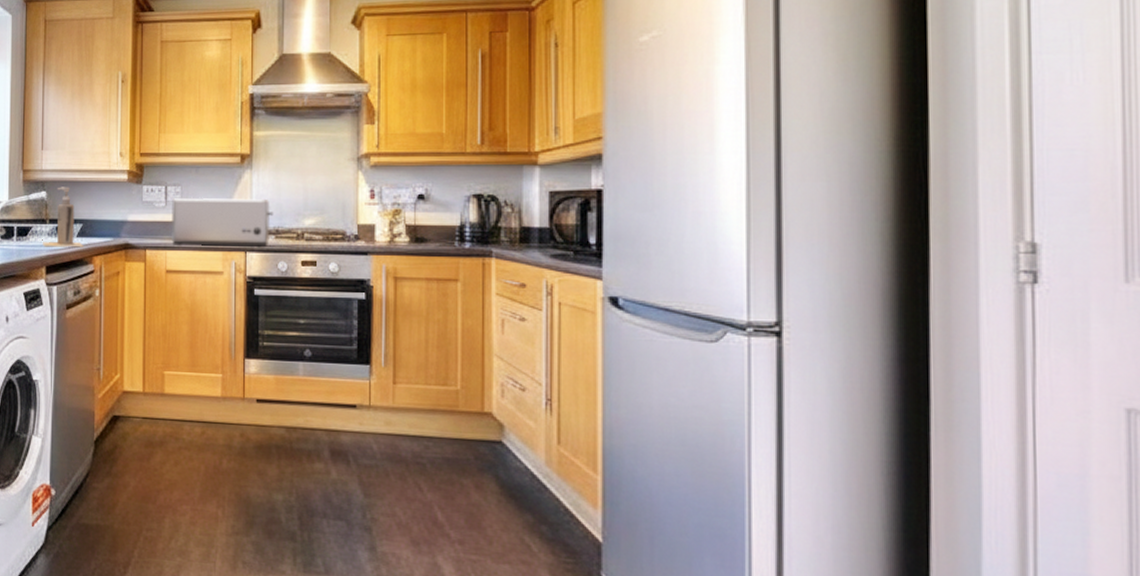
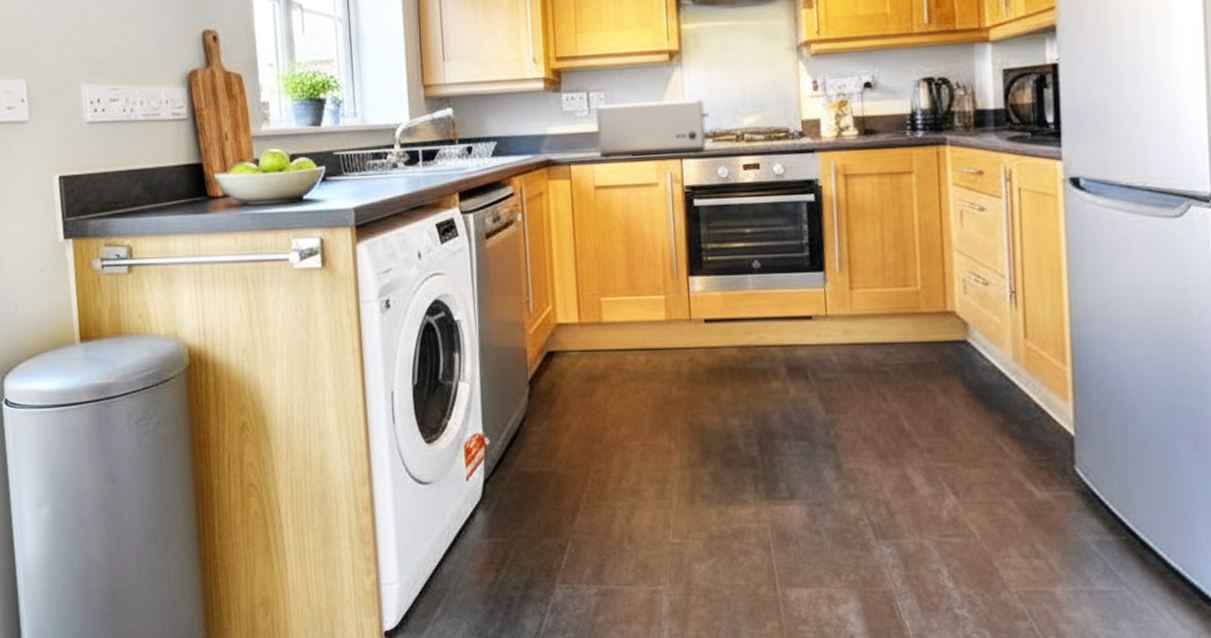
soap dispenser: present [42,187,84,248] -> none [452,101,500,171]

